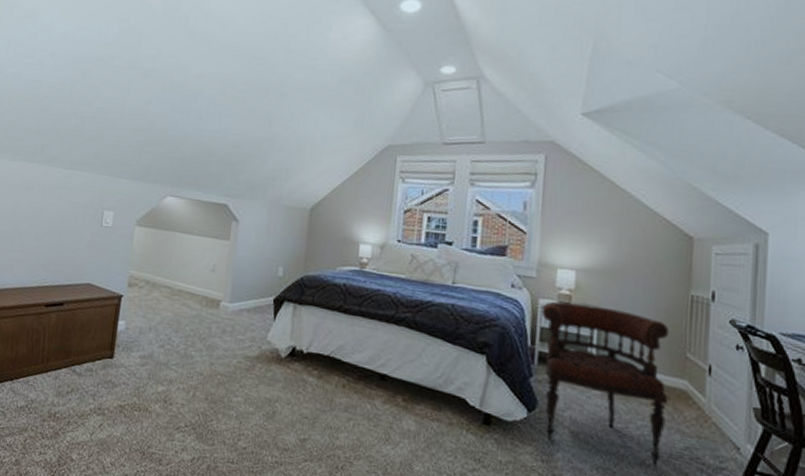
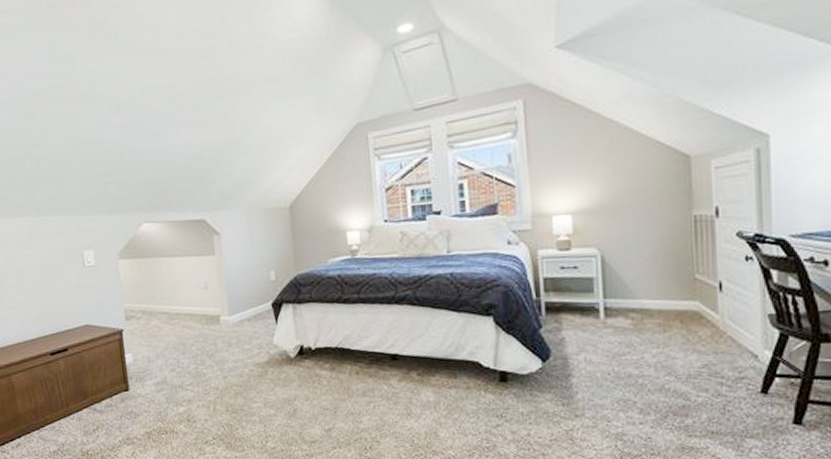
armchair: present [541,301,670,467] -> none [541,245,682,389]

